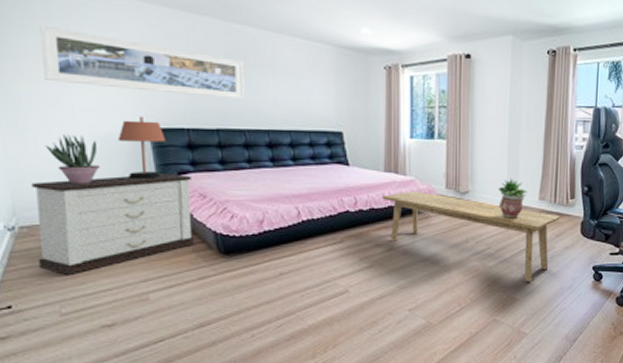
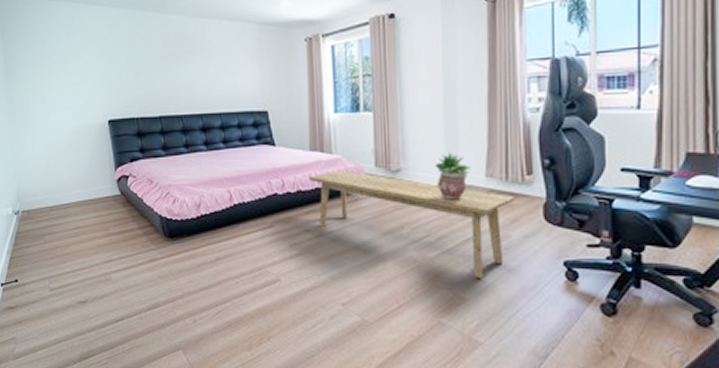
nightstand: present [32,174,195,275] -> none [29,161,145,254]
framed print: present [40,25,244,100] -> none [33,37,181,87]
potted plant: present [45,134,100,185] -> none [37,129,74,174]
table lamp: present [117,116,166,180] -> none [86,109,121,168]

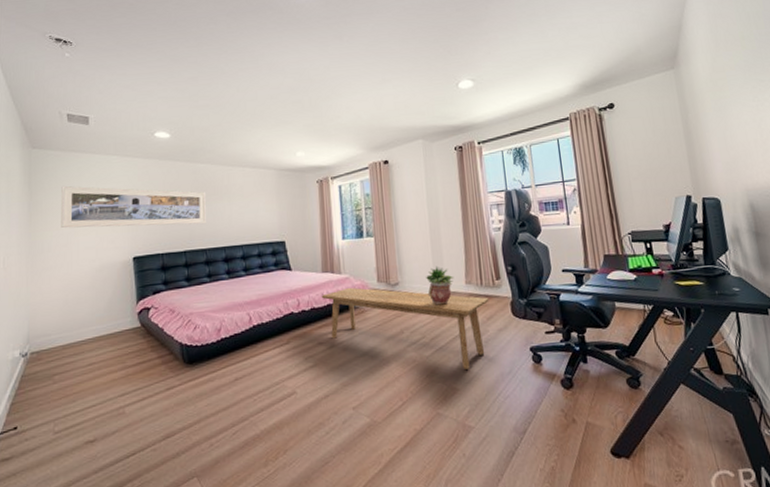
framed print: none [33,37,181,87] -> present [61,185,206,228]

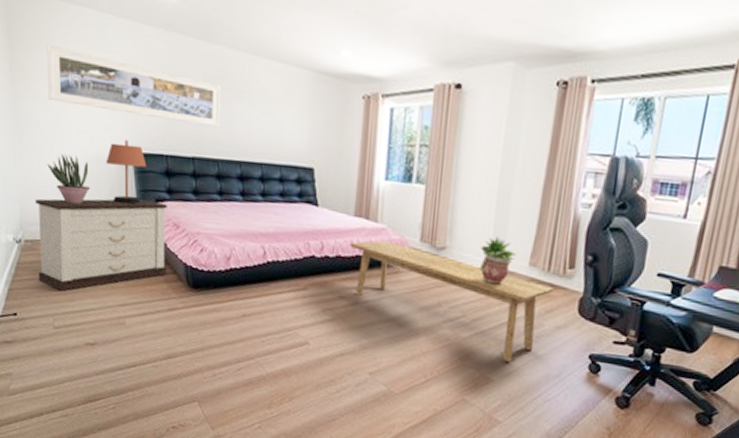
nightstand: none [41,293,164,394] -> present [35,198,167,291]
potted plant: none [56,269,94,312] -> present [47,154,90,205]
table lamp: none [109,247,145,303] -> present [105,139,147,206]

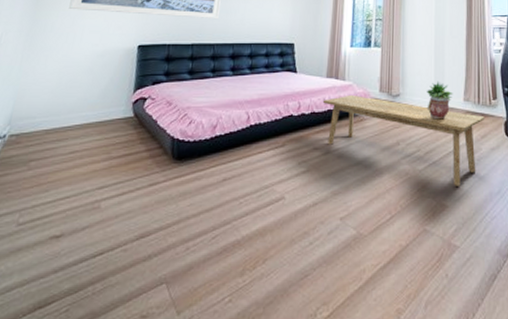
nightstand: present [35,198,167,291] -> none [13,84,163,182]
potted plant: present [47,154,90,205] -> none [53,52,95,96]
table lamp: present [105,139,147,206] -> none [111,35,150,90]

